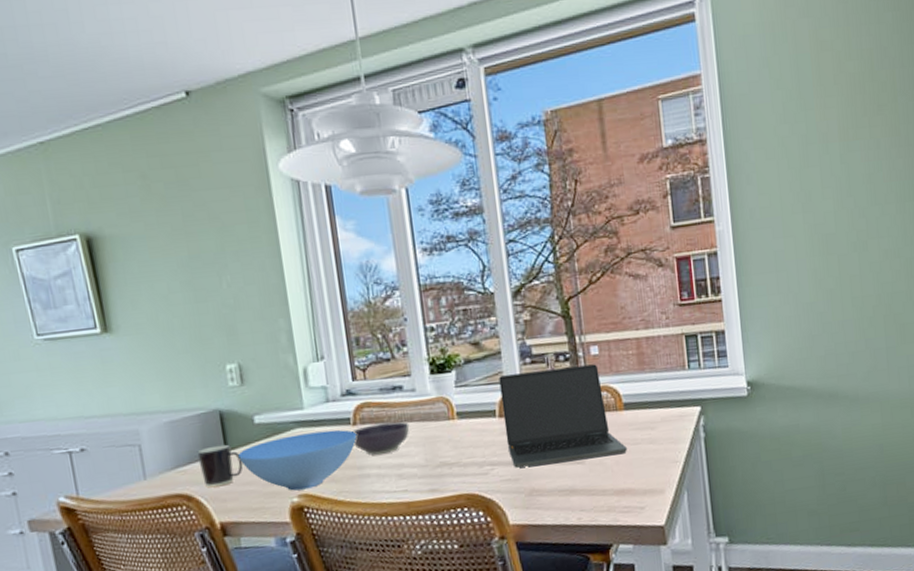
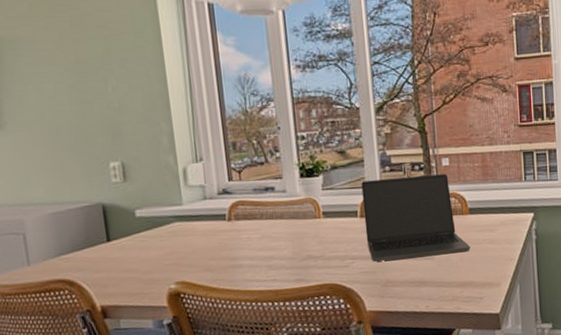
mug: present [197,444,244,488] -> none [80,235,124,274]
bowl: present [238,429,357,491] -> none [120,224,232,279]
bowl: present [352,421,410,455] -> none [227,218,280,248]

